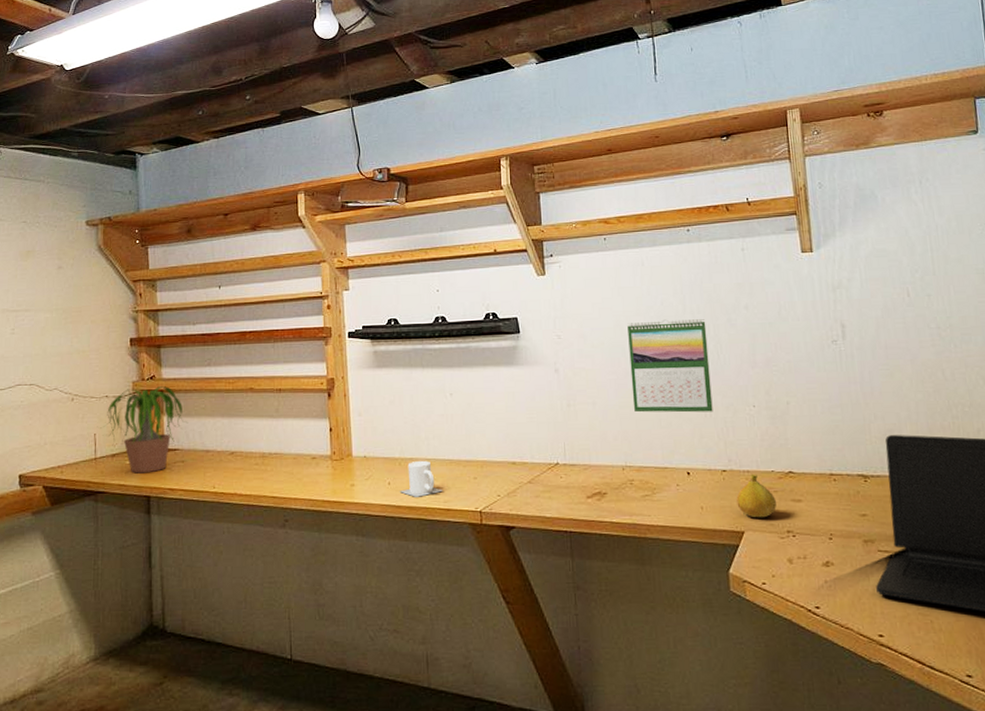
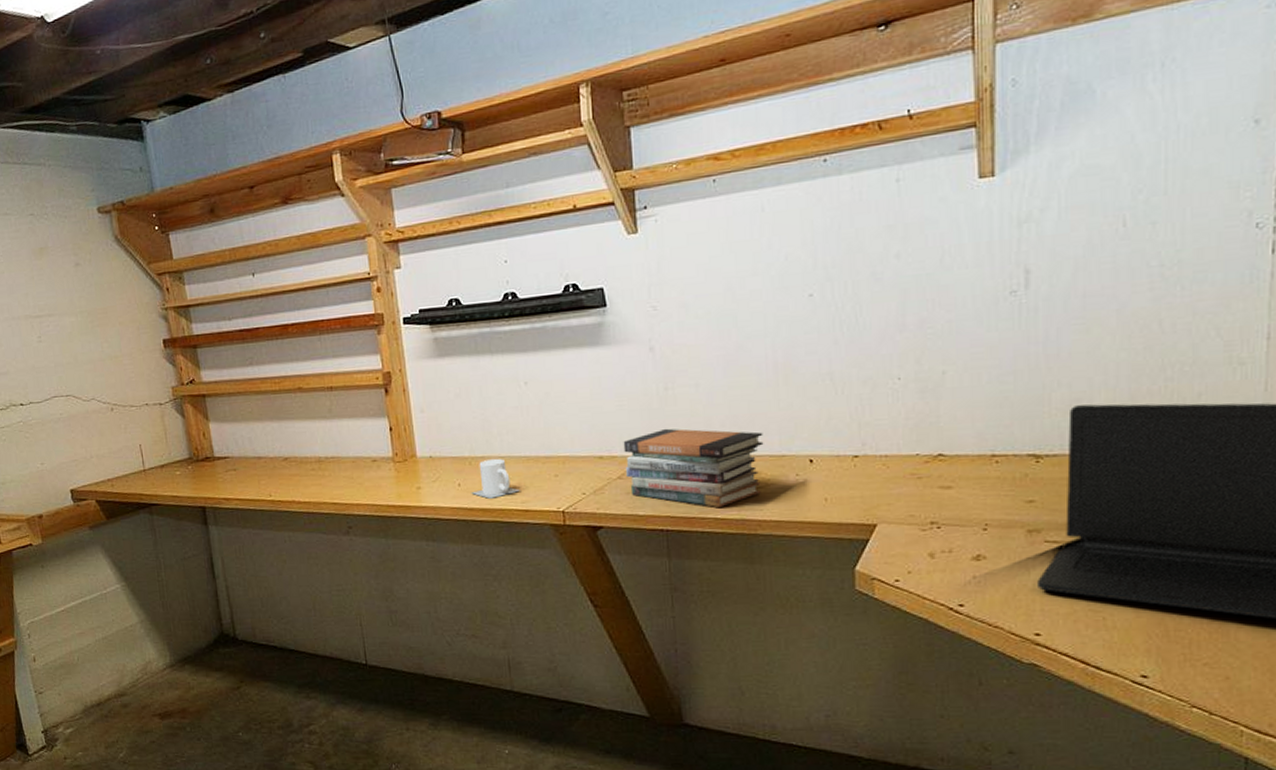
potted plant: present [97,386,188,474] -> none [141,390,236,484]
book stack: none [533,439,650,513] -> present [623,428,764,508]
calendar: present [627,319,713,413] -> none [741,275,846,393]
fruit: present [736,474,777,518] -> none [869,458,921,509]

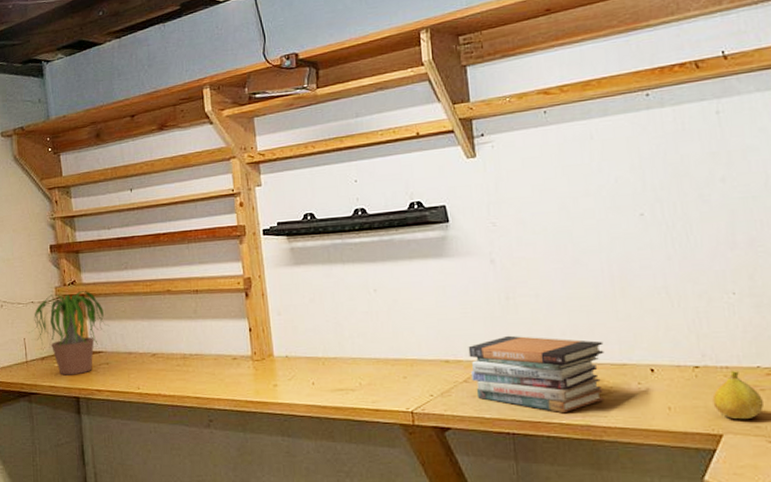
potted plant: none [141,390,236,484] -> present [25,291,110,376]
mug: present [471,458,520,499] -> none [324,359,370,397]
fruit: none [869,458,921,509] -> present [712,370,765,420]

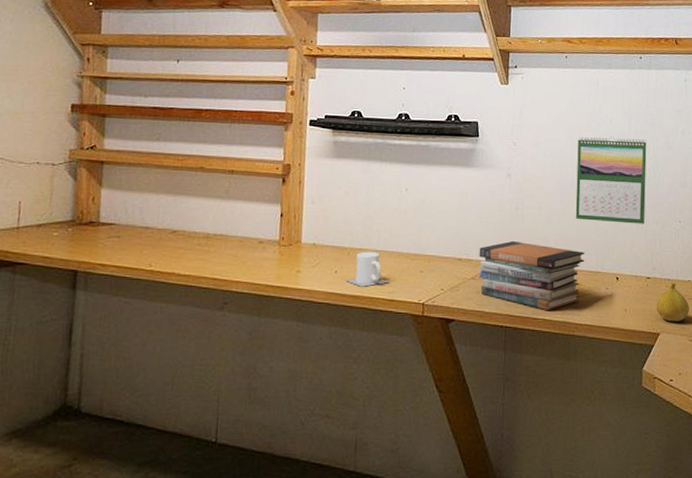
potted plant: present [25,291,110,376] -> none [23,157,129,247]
mug: none [324,359,370,397] -> present [345,251,389,287]
calendar: none [574,196,682,304] -> present [575,136,647,224]

